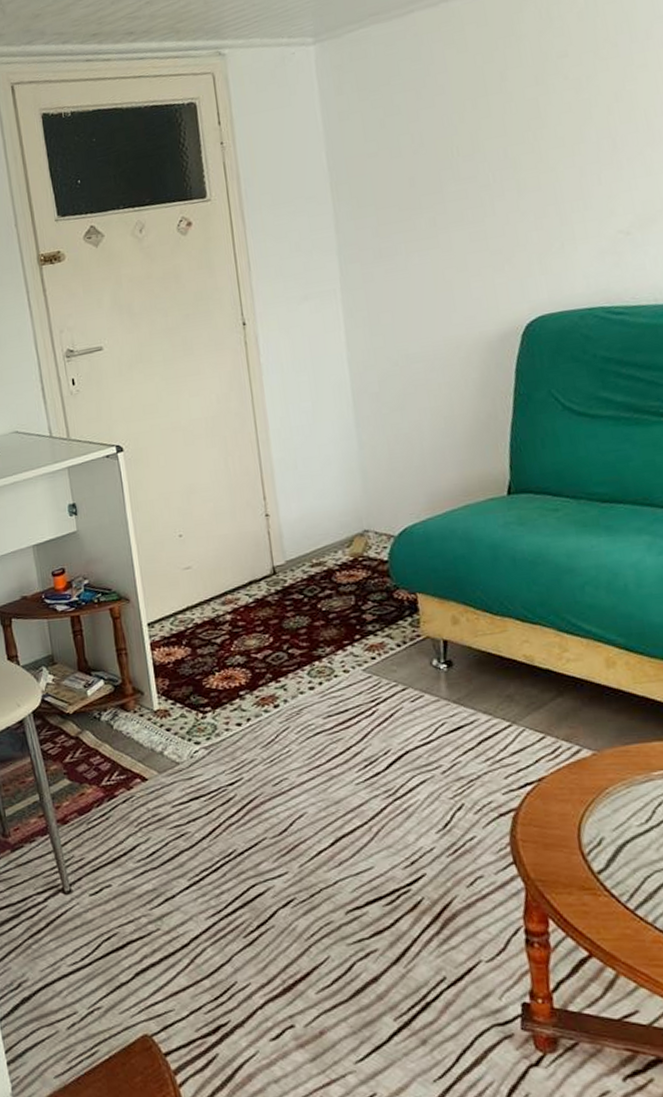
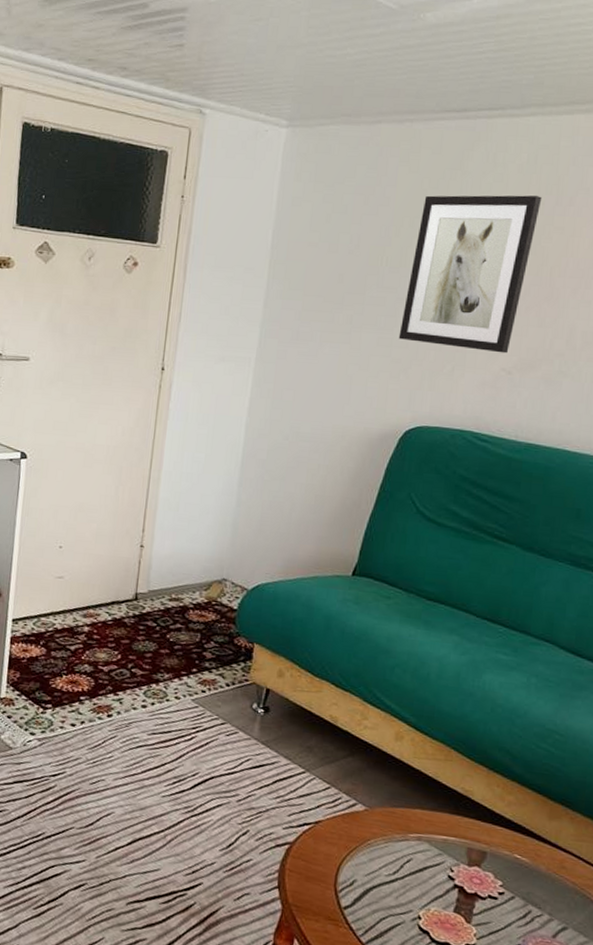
wall art: none [482,38,621,229] -> present [398,195,542,354]

